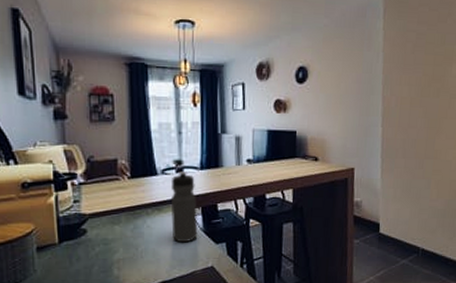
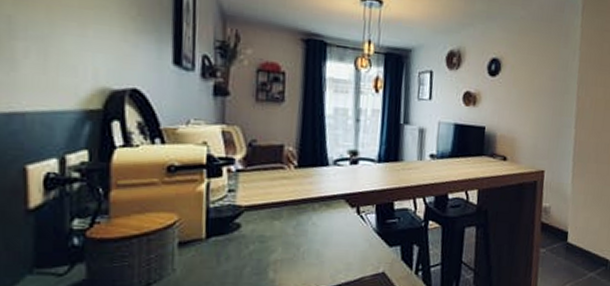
water bottle: present [170,171,198,243] -> none [340,163,371,244]

